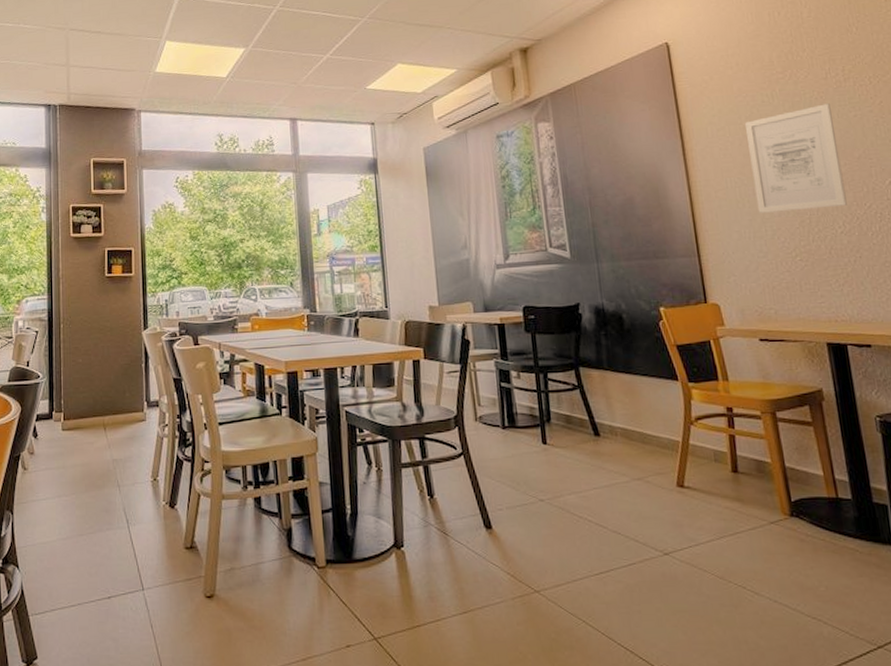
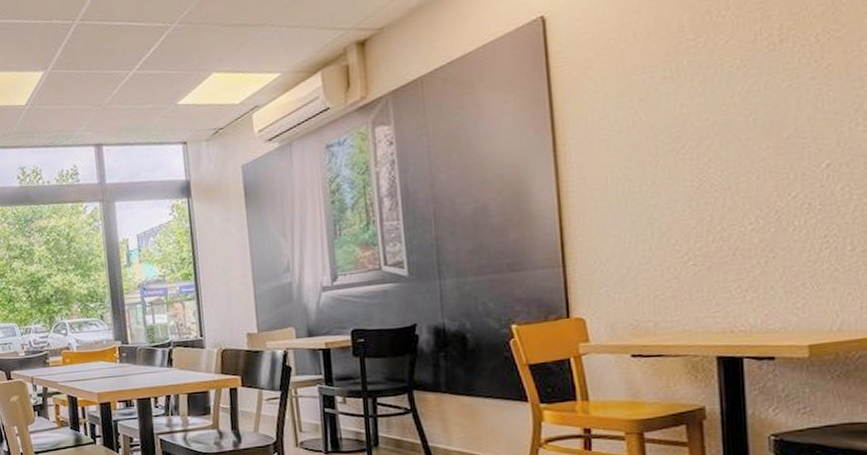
wall art: present [745,103,847,213] -> none [638,73,764,213]

